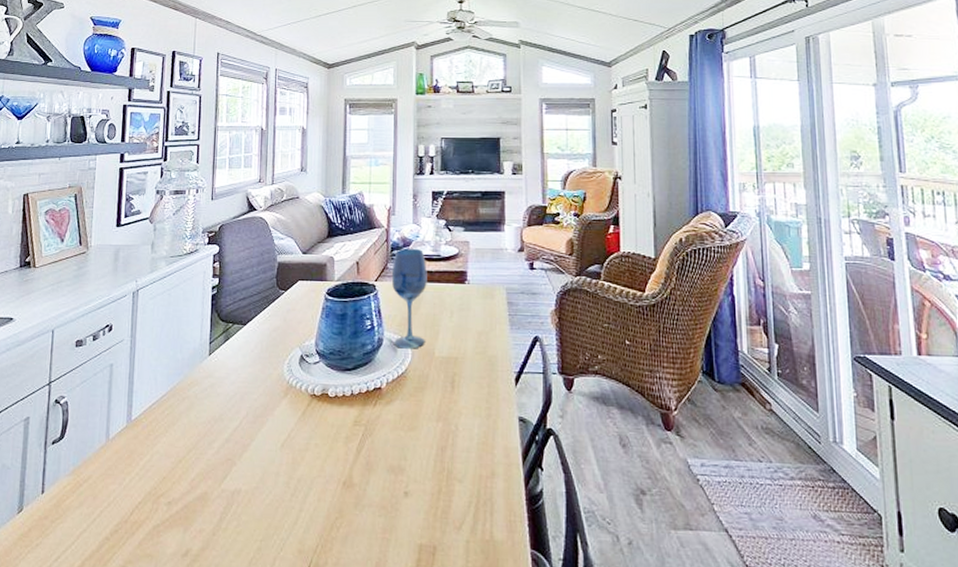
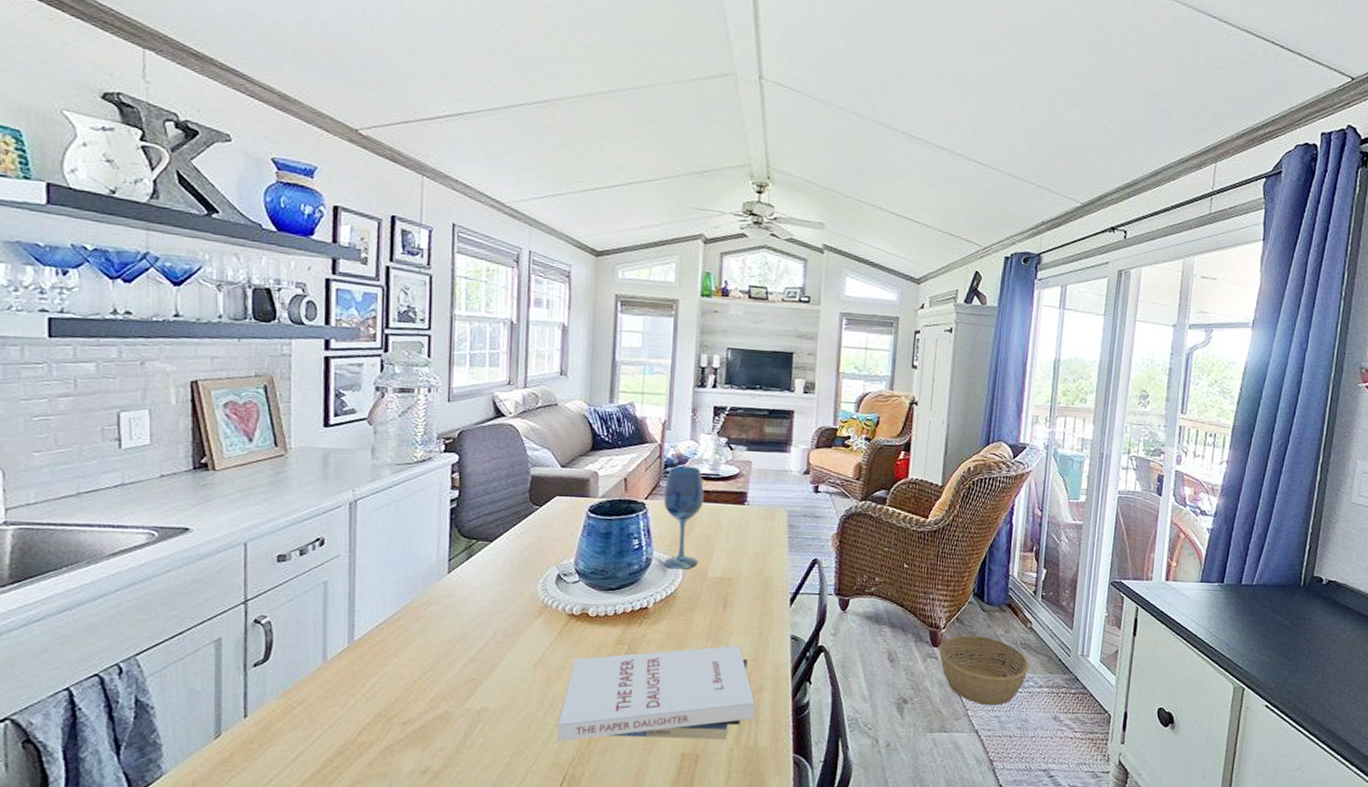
books: none [301,427,489,530] -> present [556,645,756,742]
basket: none [673,418,776,499] -> present [939,635,1029,705]

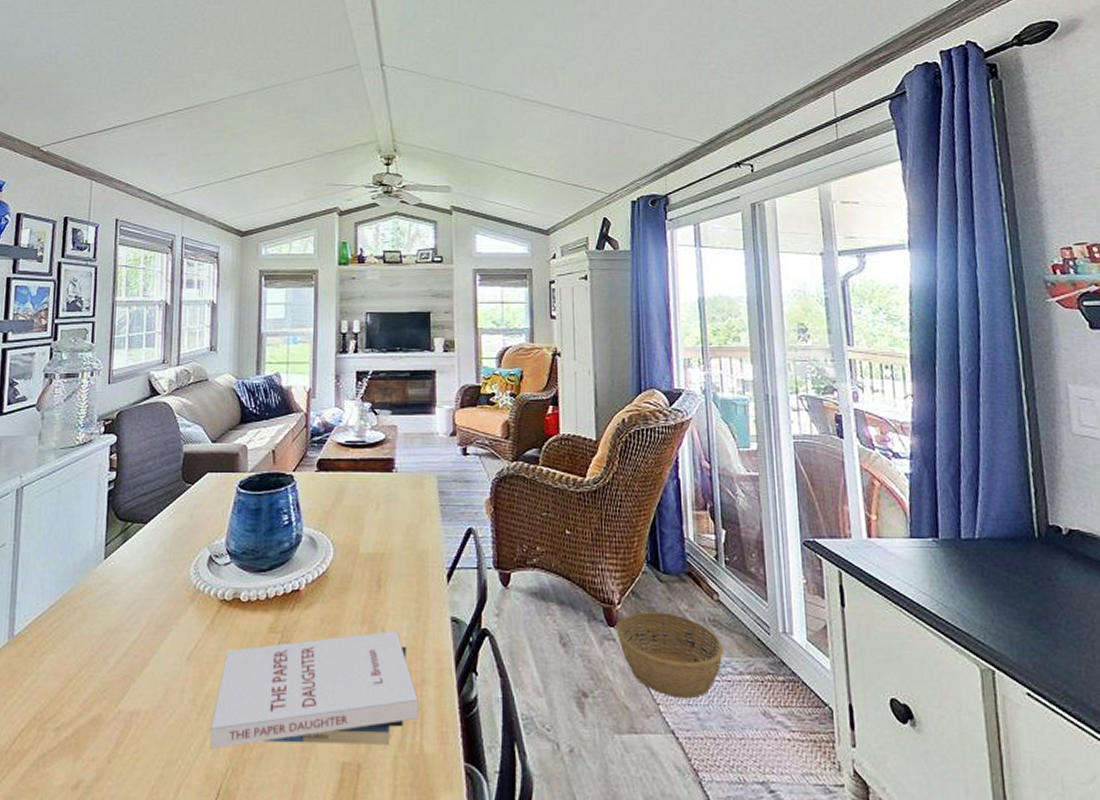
wineglass: present [663,465,704,570] -> none [311,434,351,546]

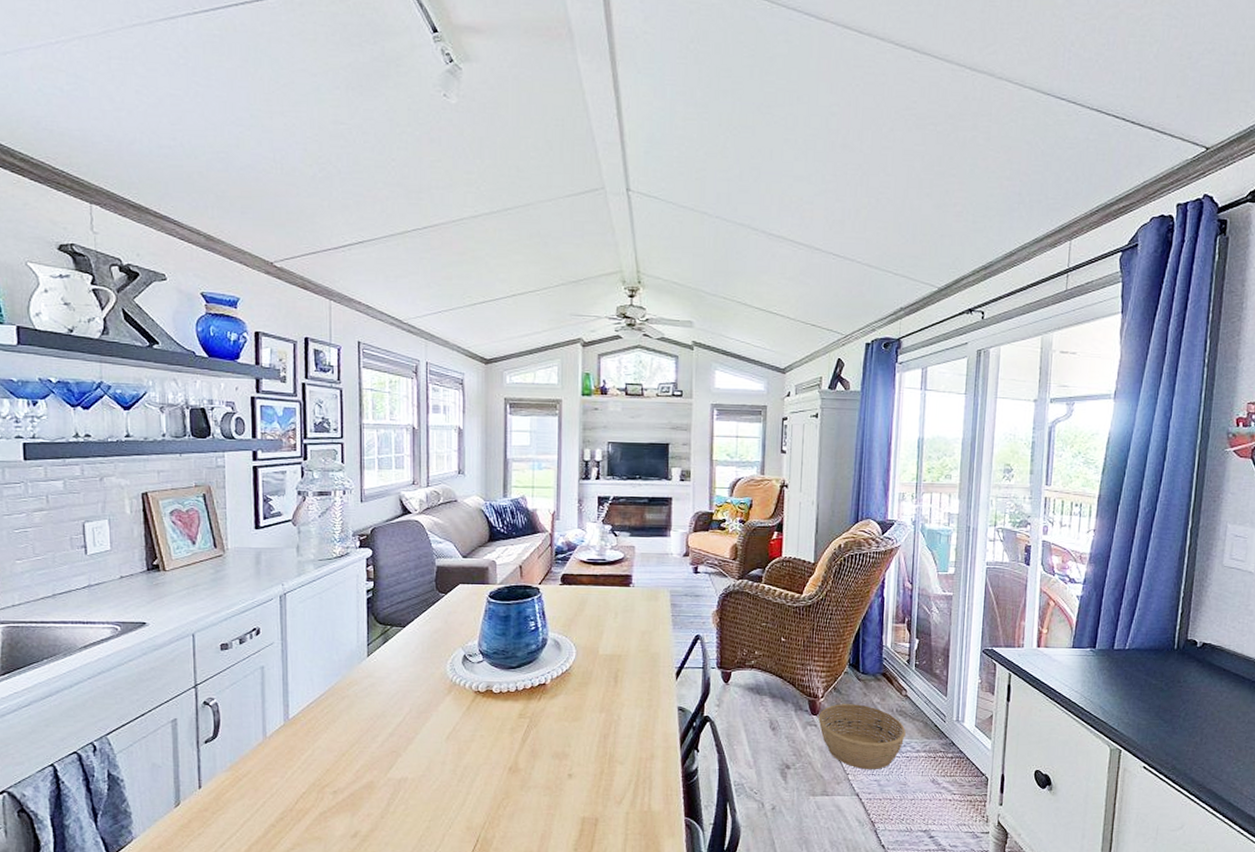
books: present [210,630,418,749] -> none [469,717,648,808]

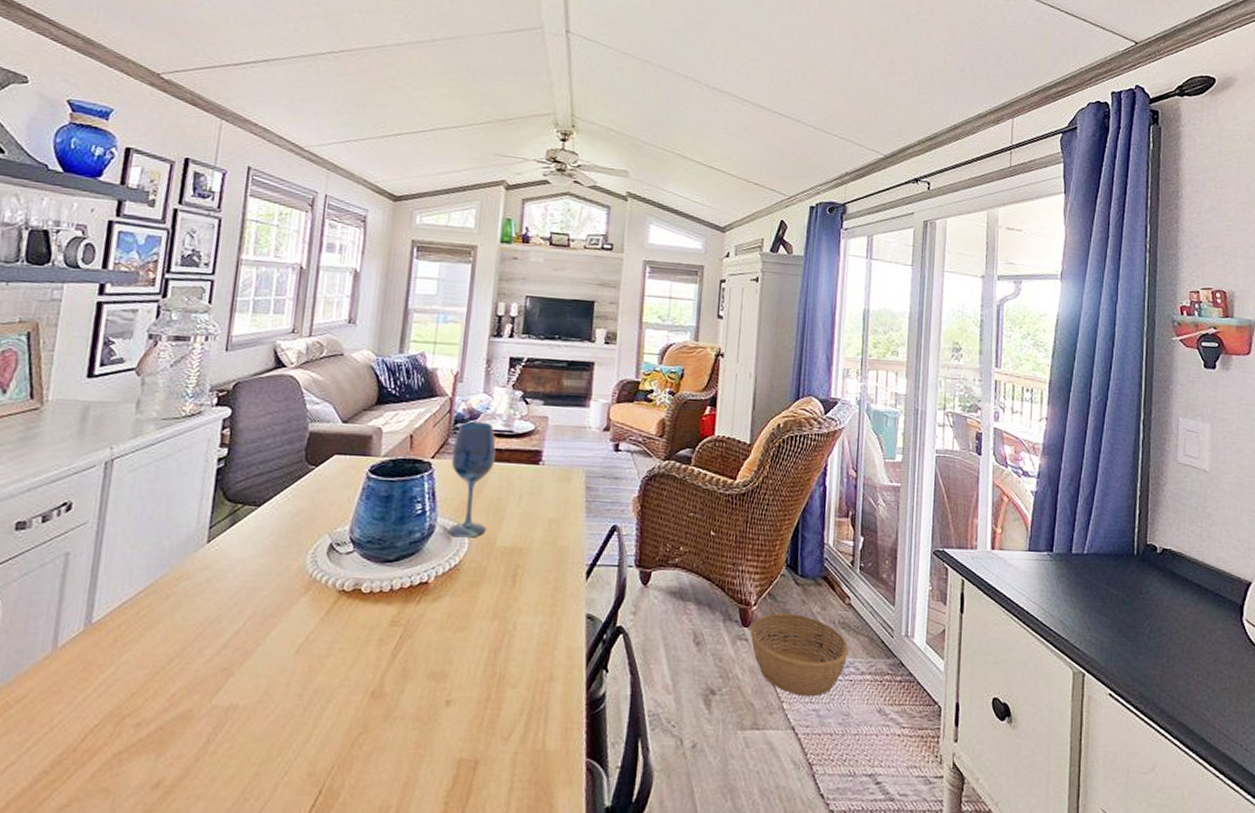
wineglass: none [555,552,592,648] -> present [448,421,496,538]

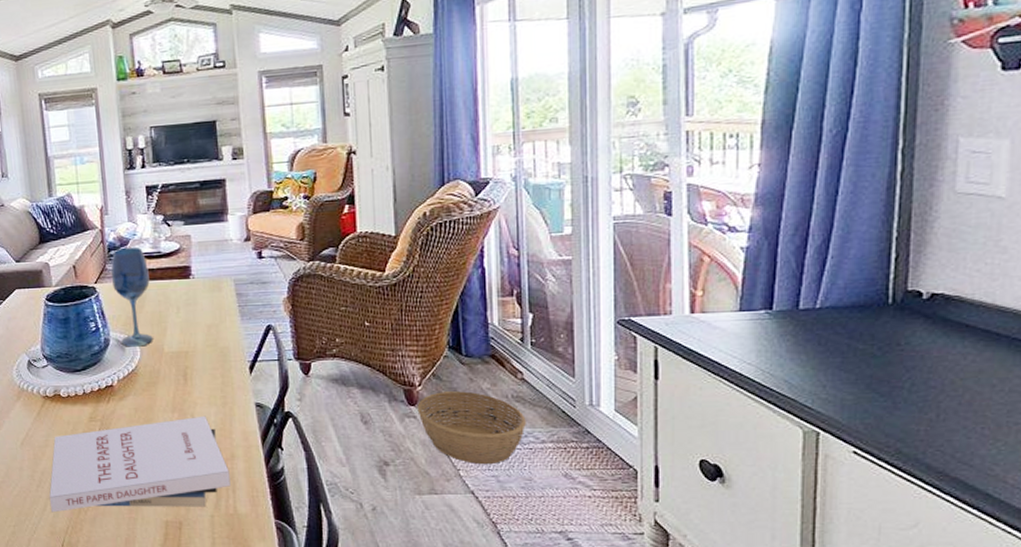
books: none [314,626,545,746] -> present [49,415,231,513]

